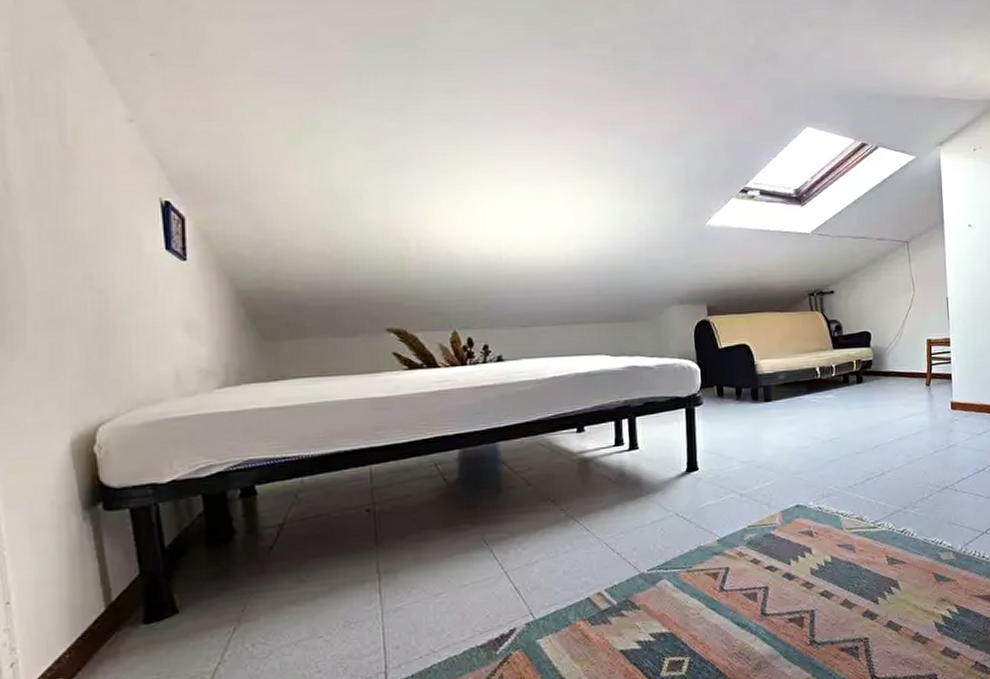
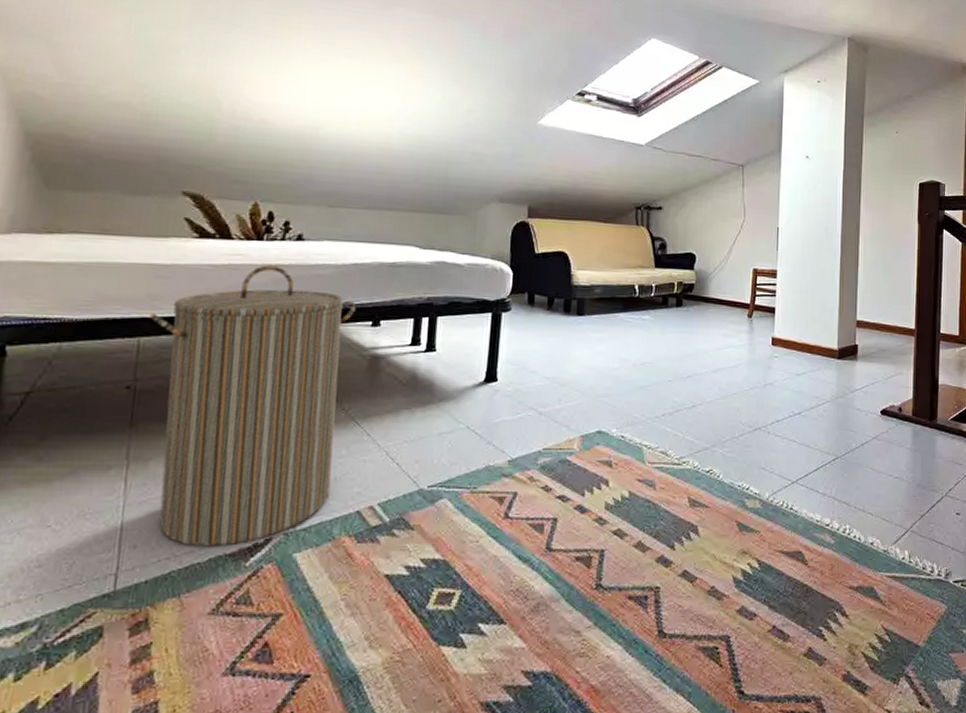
laundry hamper: none [376,387,561,642] -> present [150,265,357,547]

